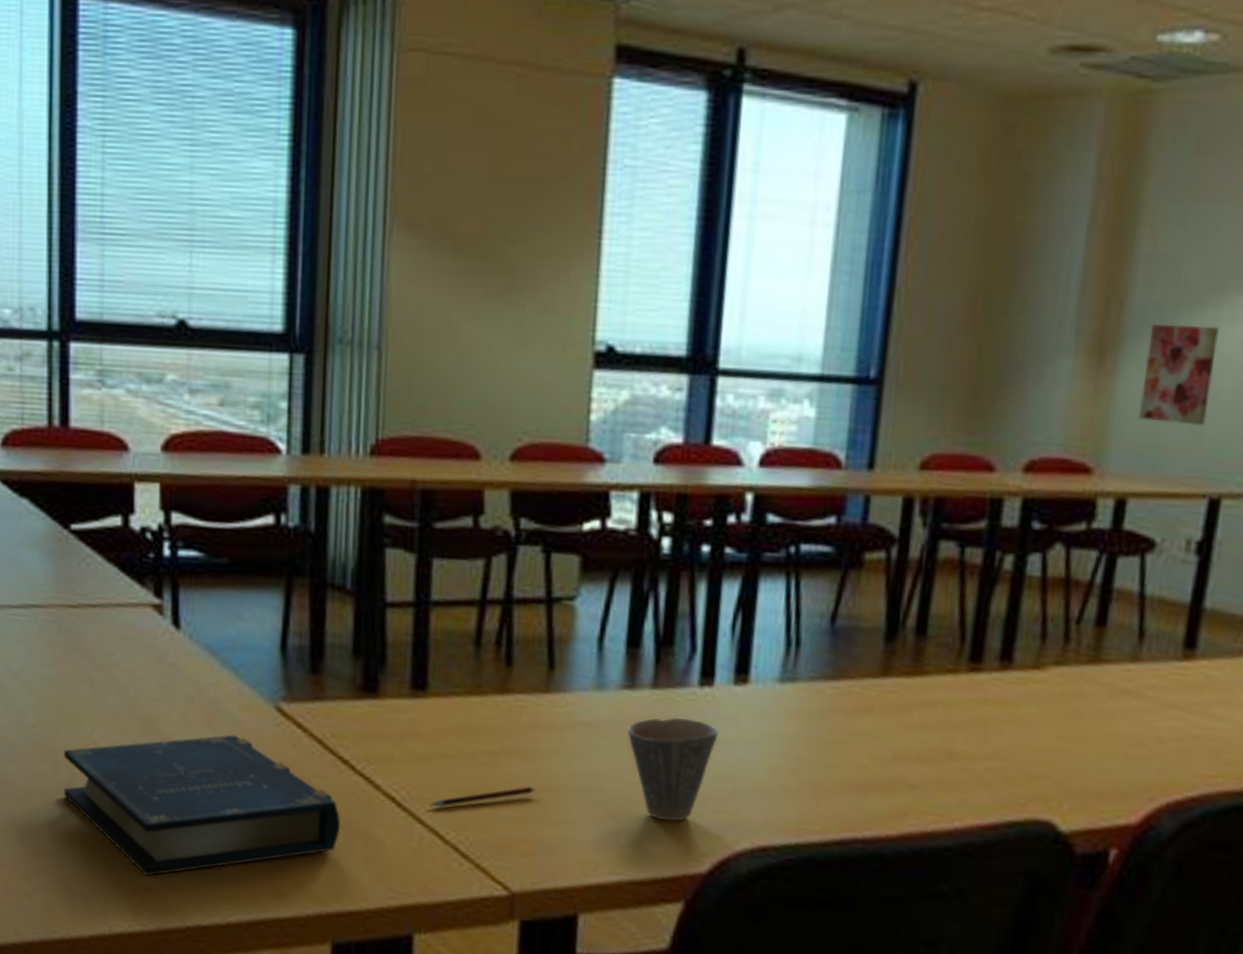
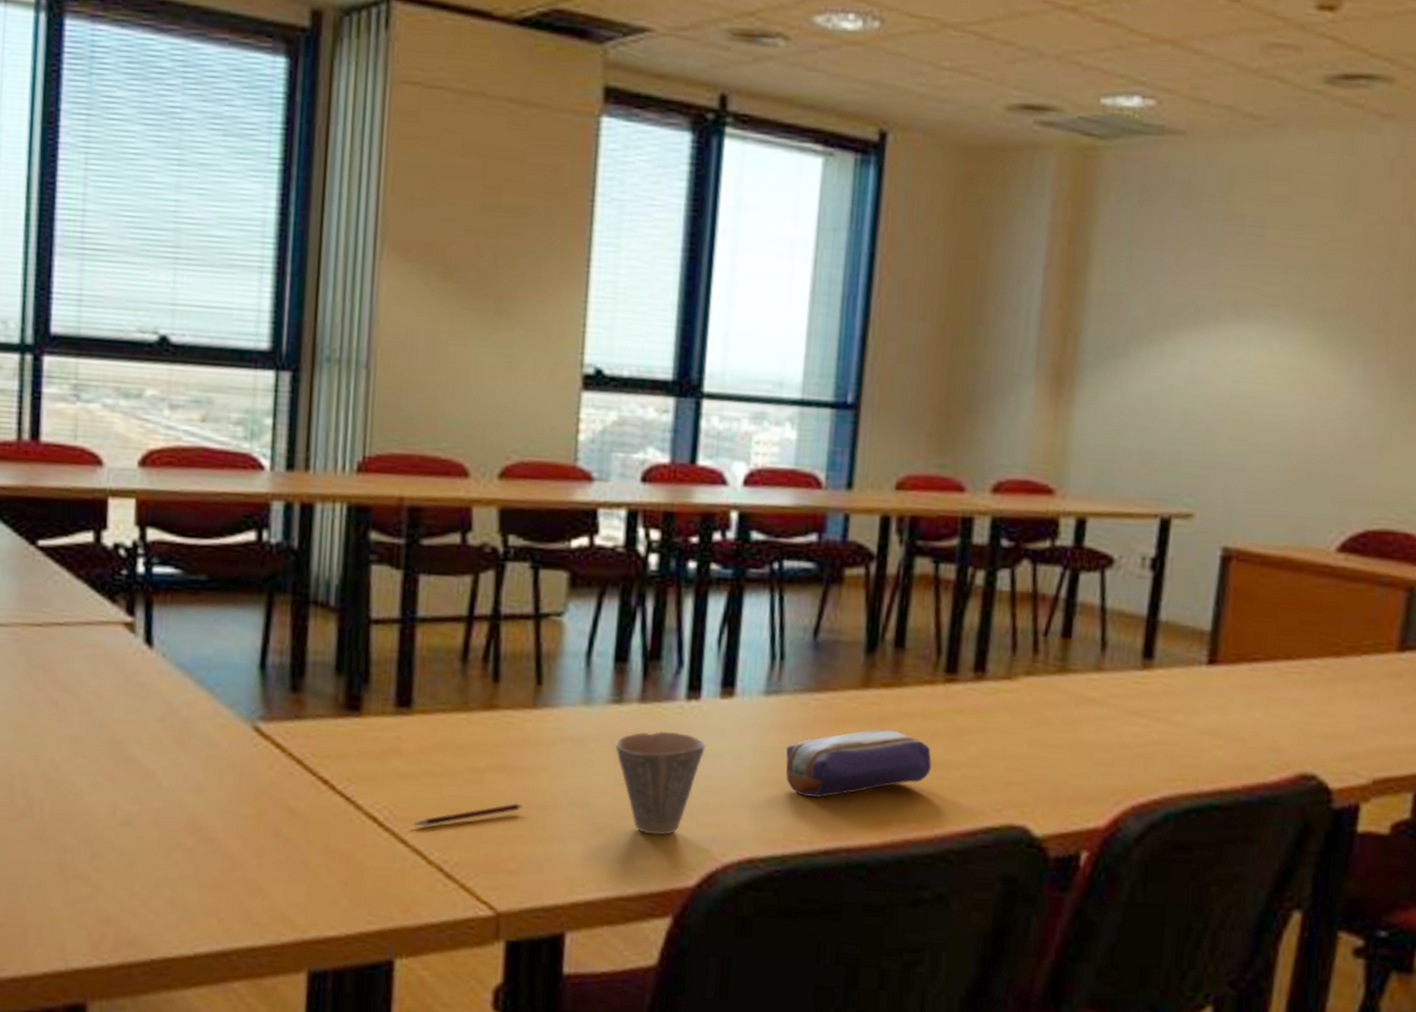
book: present [63,735,341,877] -> none [20,756,320,907]
pencil case: none [800,718,953,787] -> present [785,729,932,798]
wall art: present [1139,324,1220,426] -> none [1095,358,1165,451]

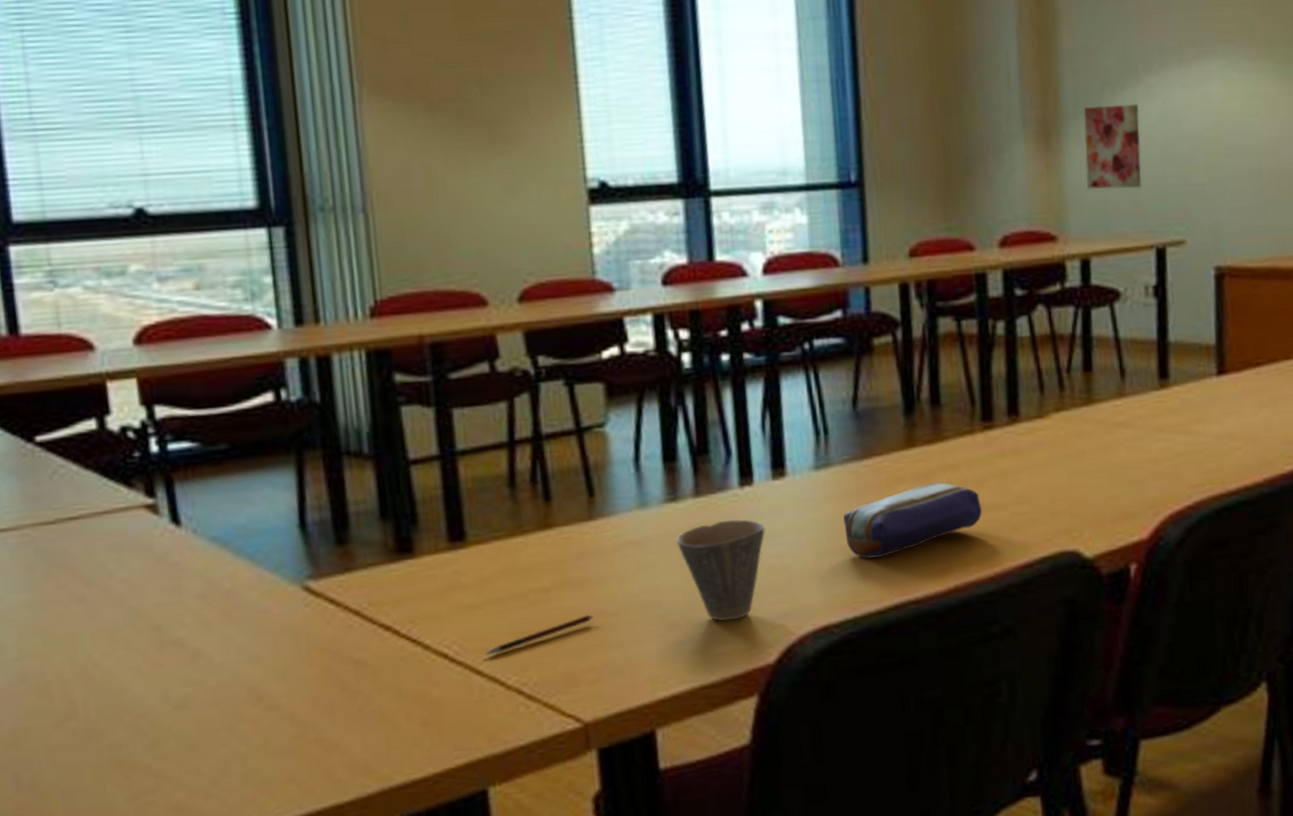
wall art: none [1095,358,1165,451] -> present [1084,104,1142,190]

